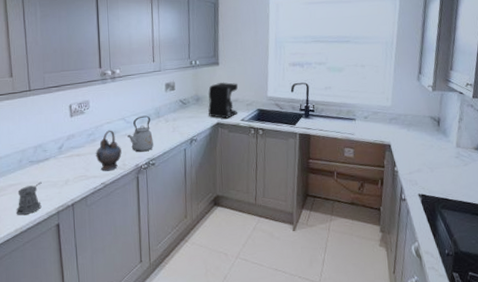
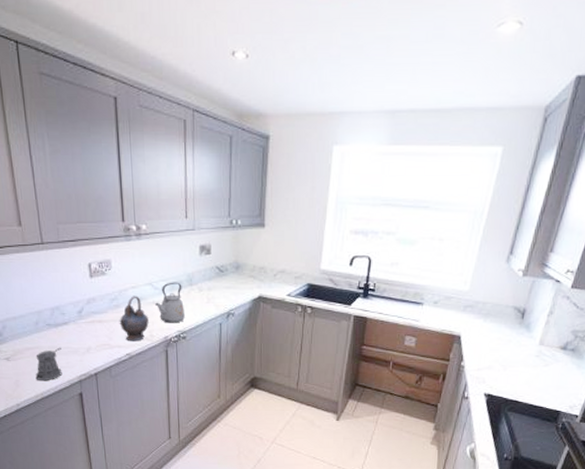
coffee maker: present [207,82,238,119] -> none [249,248,286,292]

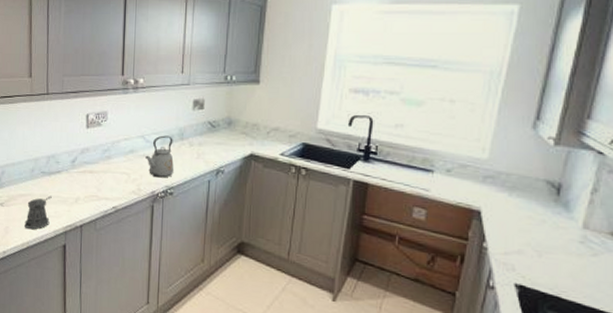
teapot: present [119,296,149,342] -> none [109,148,138,195]

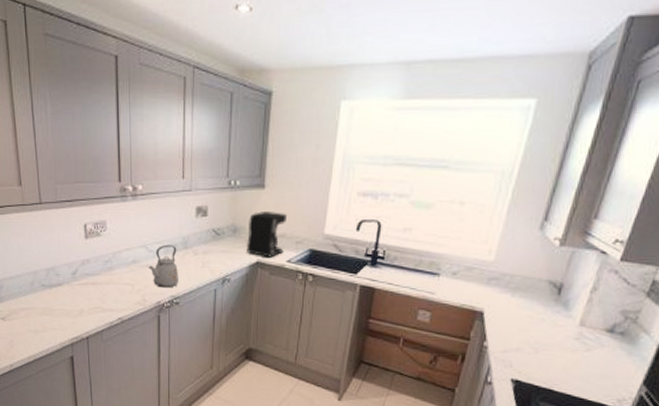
pepper shaker: present [24,196,52,230] -> none [29,309,55,343]
coffee maker: none [241,104,280,150] -> present [247,210,286,258]

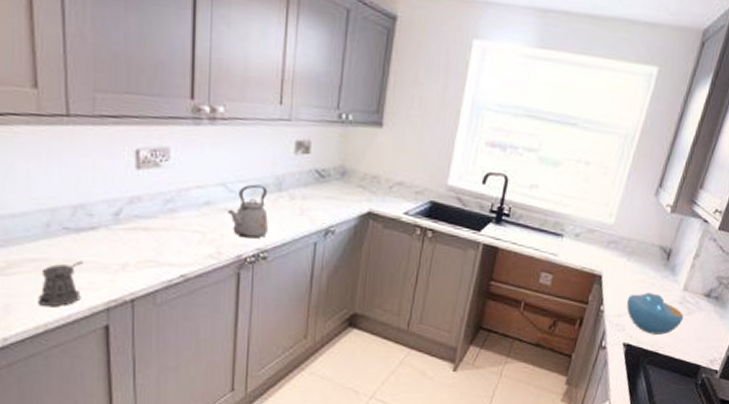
pepper shaker: none [29,309,55,343] -> present [38,261,83,308]
coffee maker: present [247,210,286,258] -> none [357,153,406,208]
bowl: none [512,329,582,372] -> present [626,293,684,335]

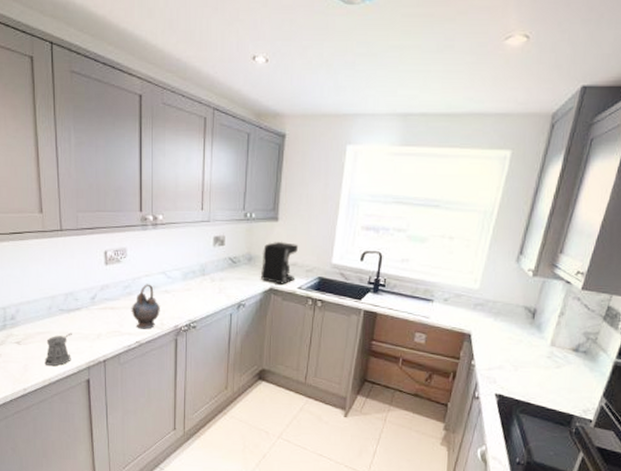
teapot: none [174,198,217,259] -> present [131,284,160,329]
kettle: present [228,184,268,239] -> none [167,271,196,312]
coffee maker: none [357,153,406,208] -> present [261,241,298,285]
bowl: present [626,293,684,335] -> none [496,349,553,386]

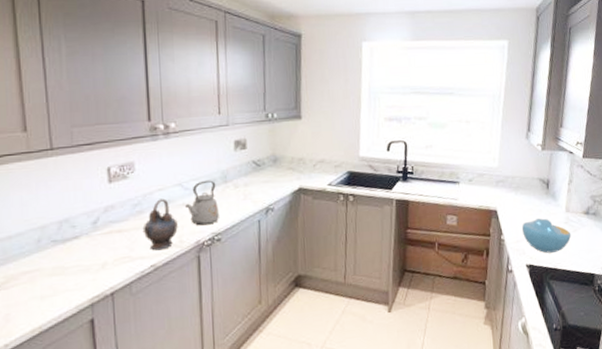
pepper shaker: present [44,333,72,367] -> none [32,266,69,311]
kettle: none [167,271,196,312] -> present [185,180,219,226]
coffee maker: present [261,241,298,285] -> none [287,139,325,183]
bowl: none [496,349,553,386] -> present [521,218,572,253]

